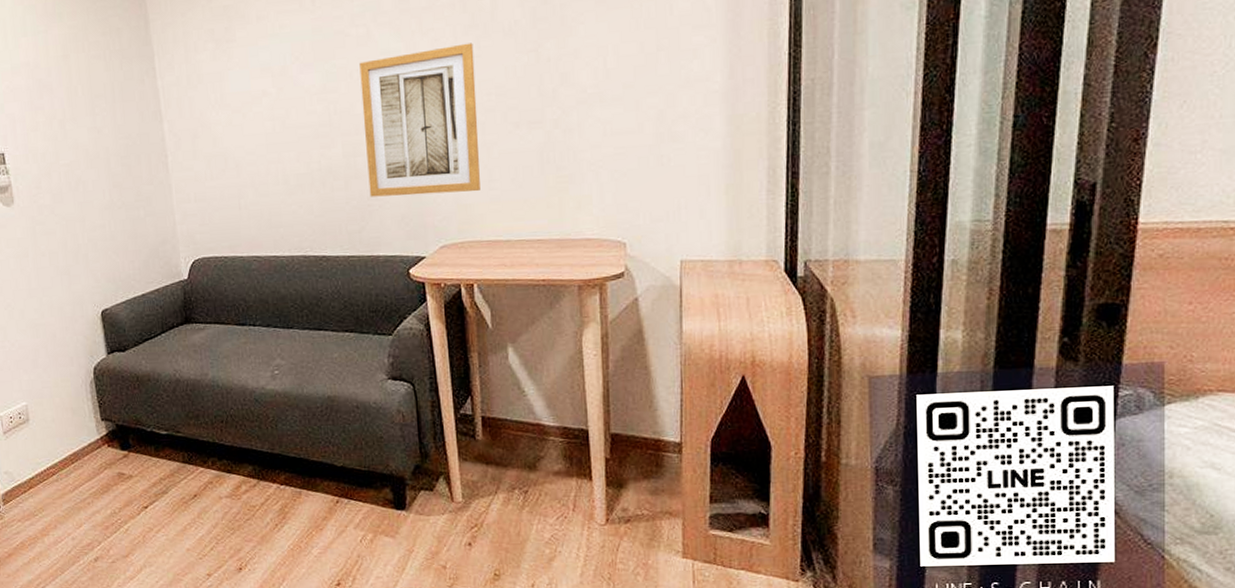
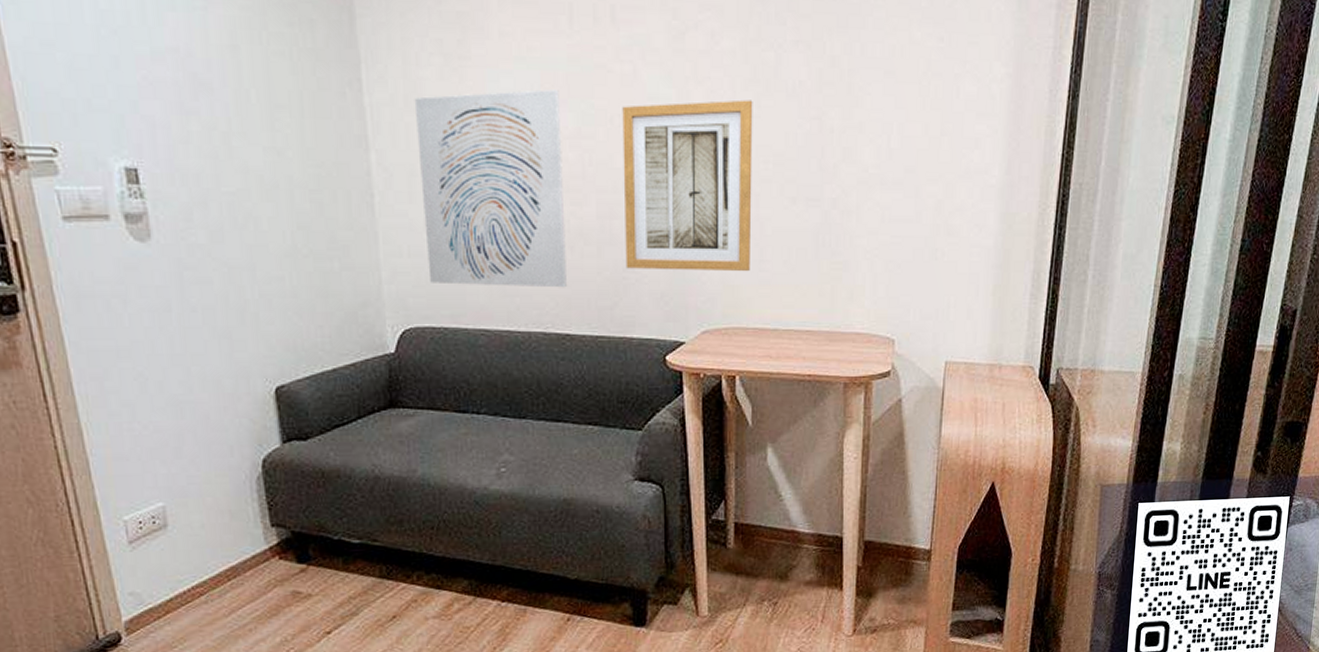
wall art: none [194,56,322,222] -> present [414,89,568,288]

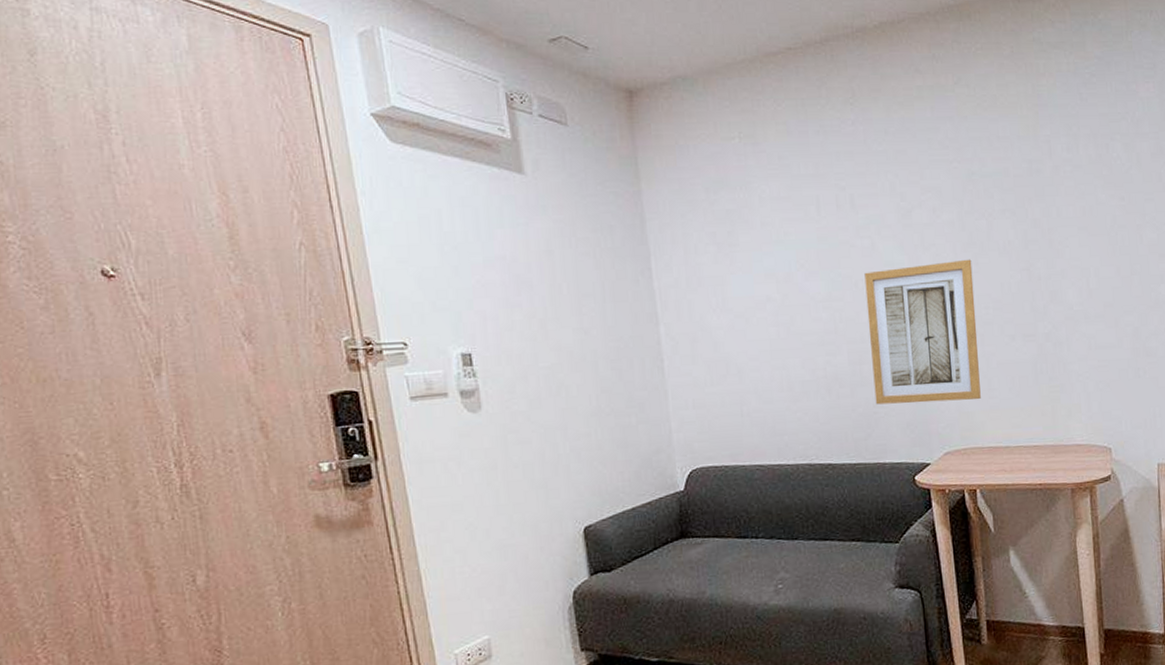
wall art: present [414,89,568,288] -> none [694,264,828,429]

